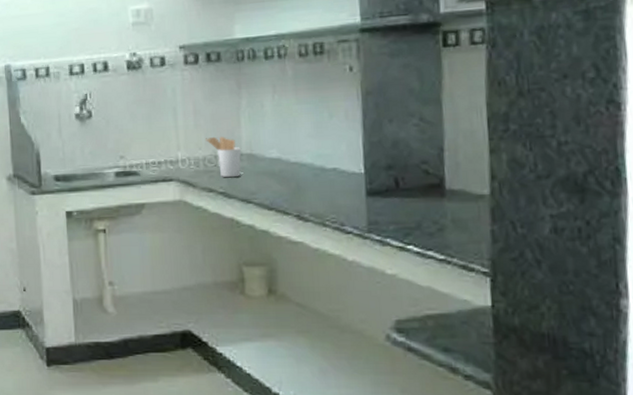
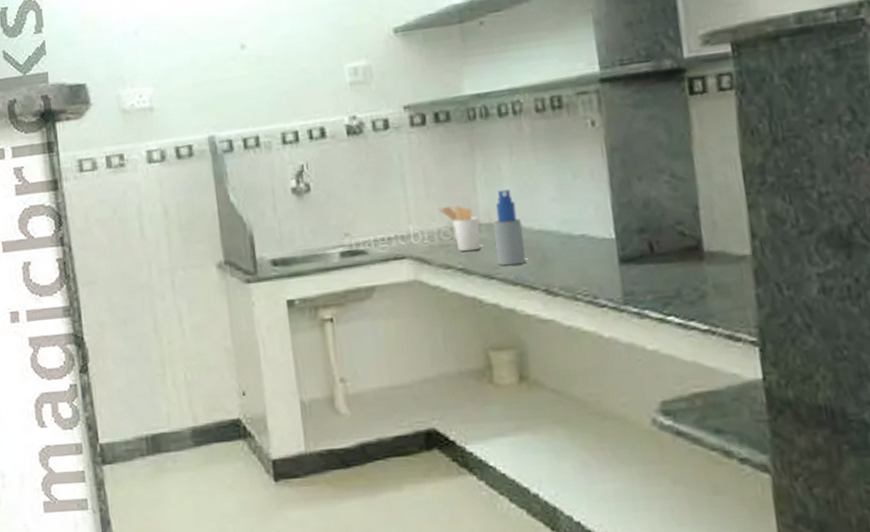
spray bottle: none [254,124,282,192] -> present [493,189,527,266]

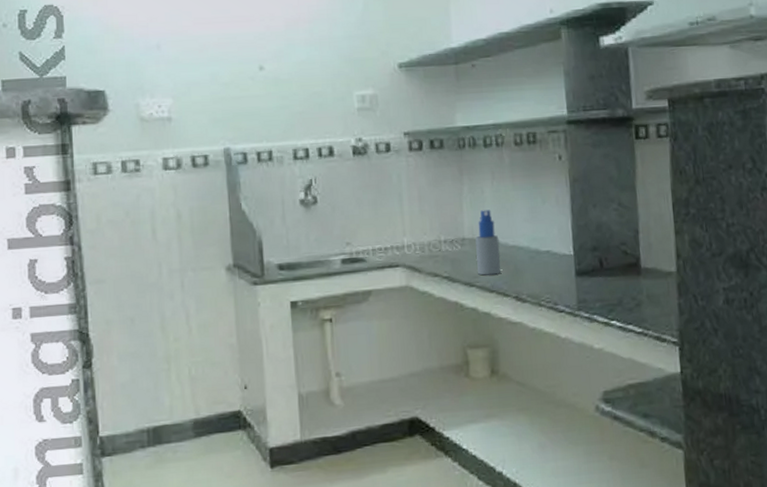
utensil holder: present [439,205,481,252] -> none [430,221,464,263]

